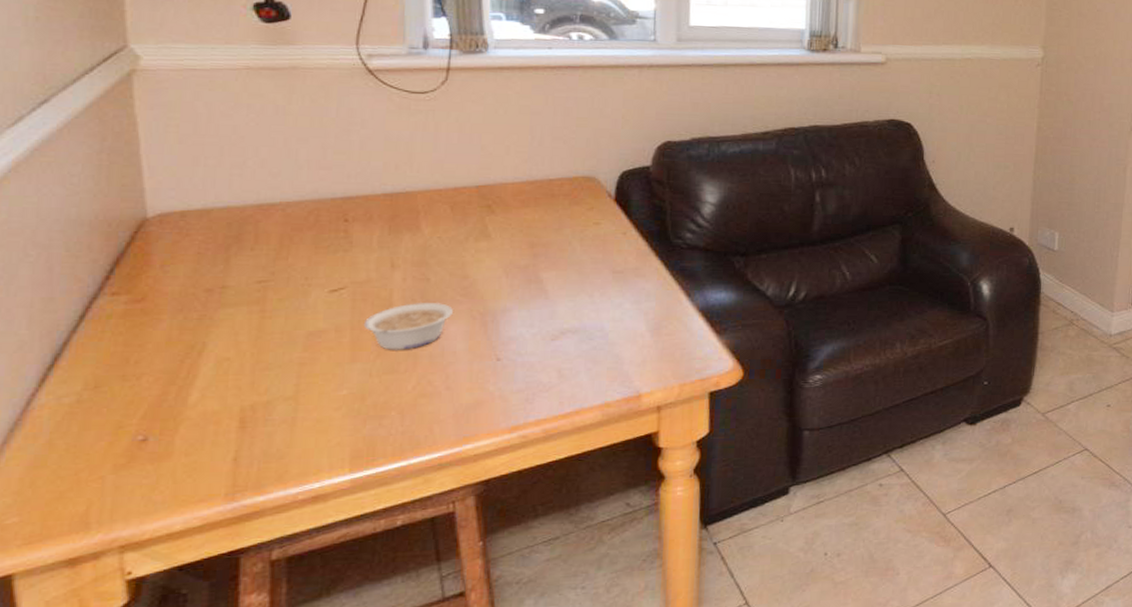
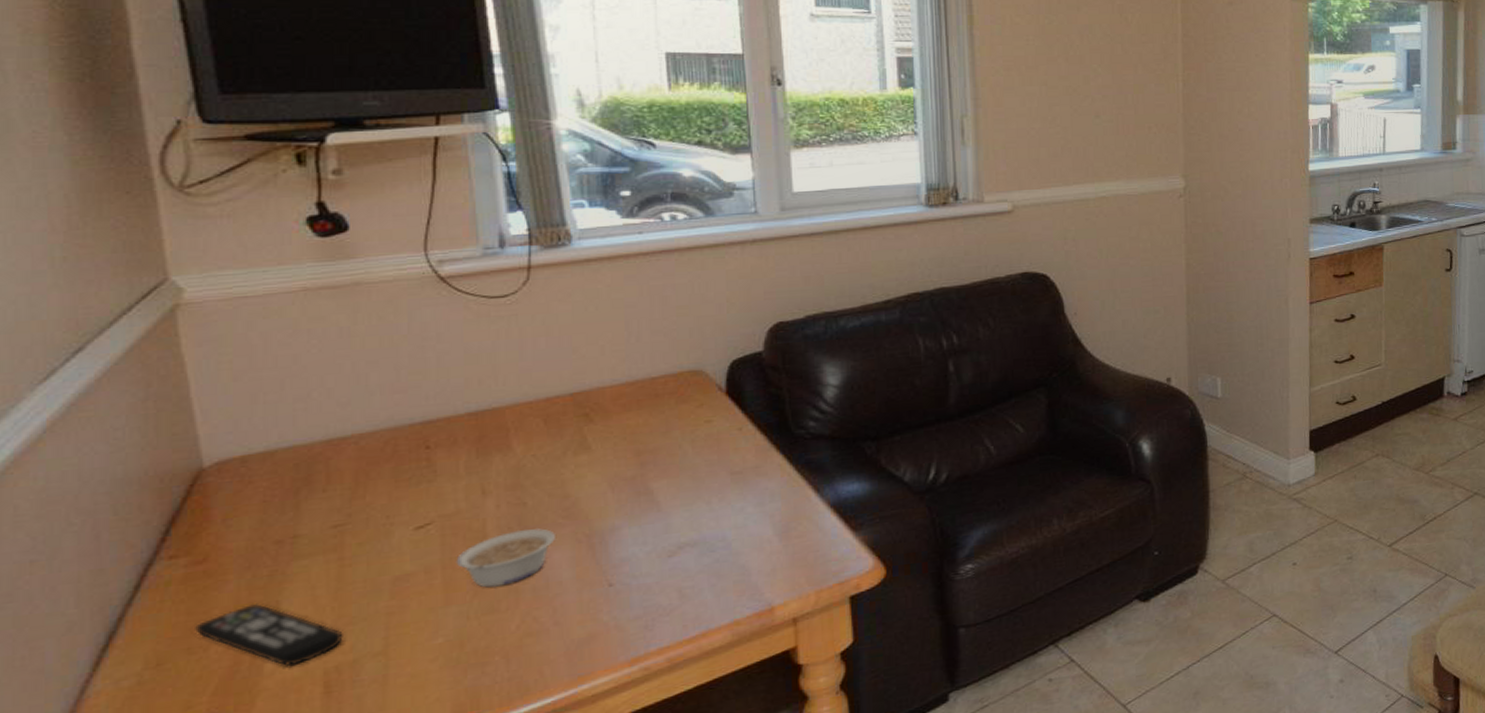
remote control: none [130,342,260,401] -> present [195,602,343,667]

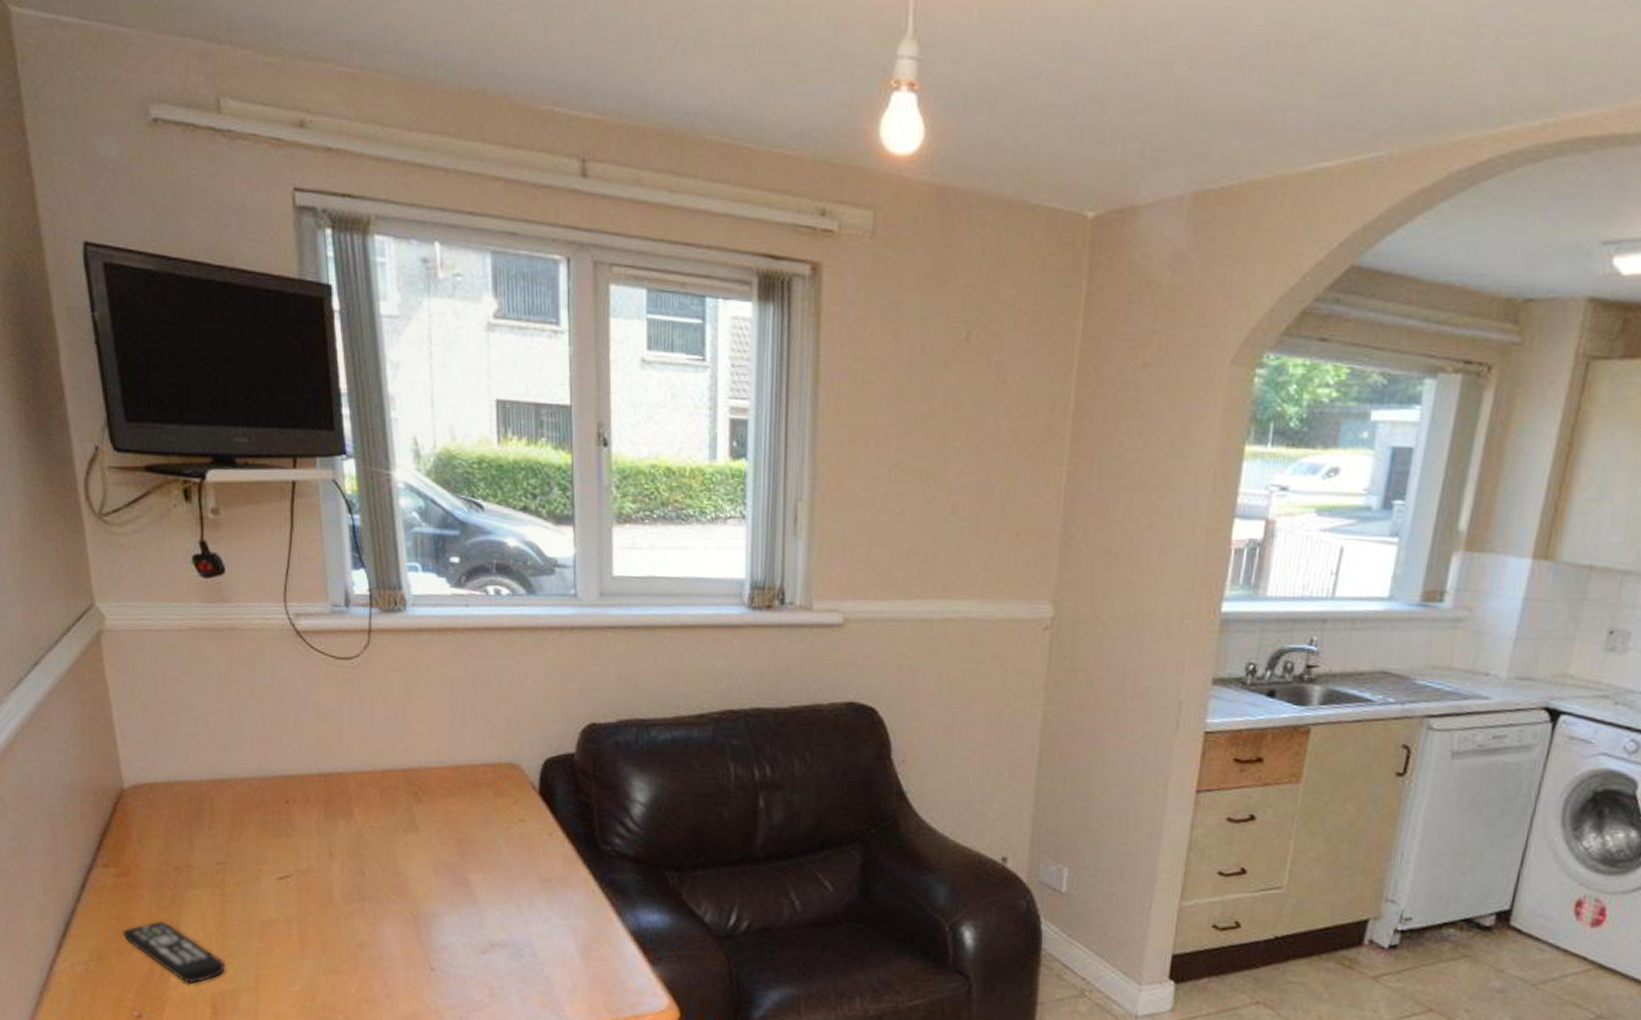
legume: present [456,528,555,588] -> none [309,898,387,949]

